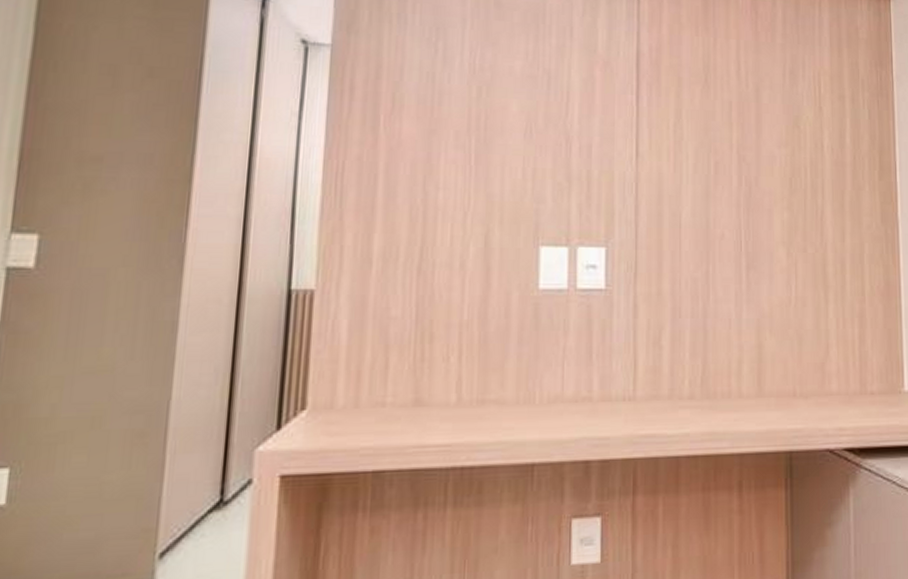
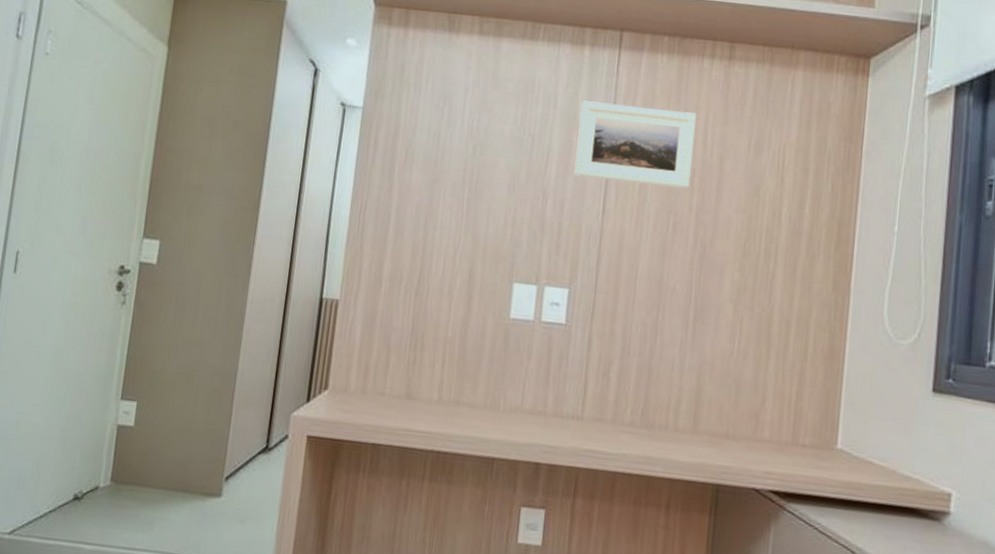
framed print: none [600,30,727,124] -> present [574,100,696,189]

